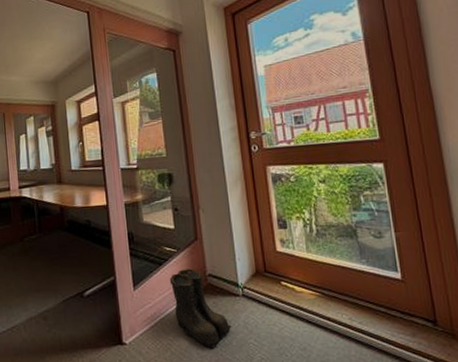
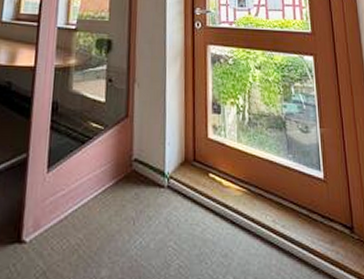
boots: present [169,268,232,349] -> none [90,150,152,252]

